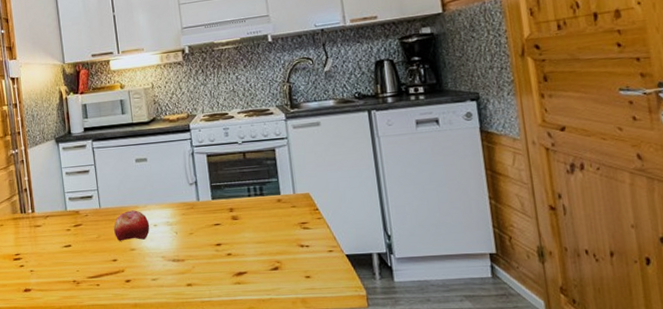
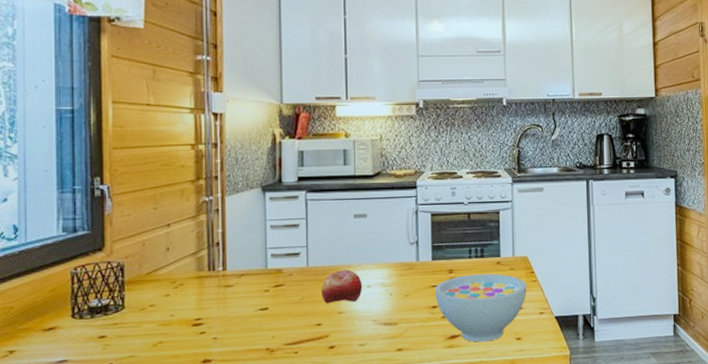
bowl: none [217,211,312,280] -> present [434,273,527,343]

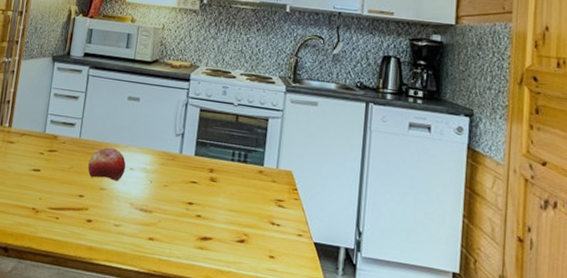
bowl: present [434,273,527,343] -> none [192,177,288,253]

